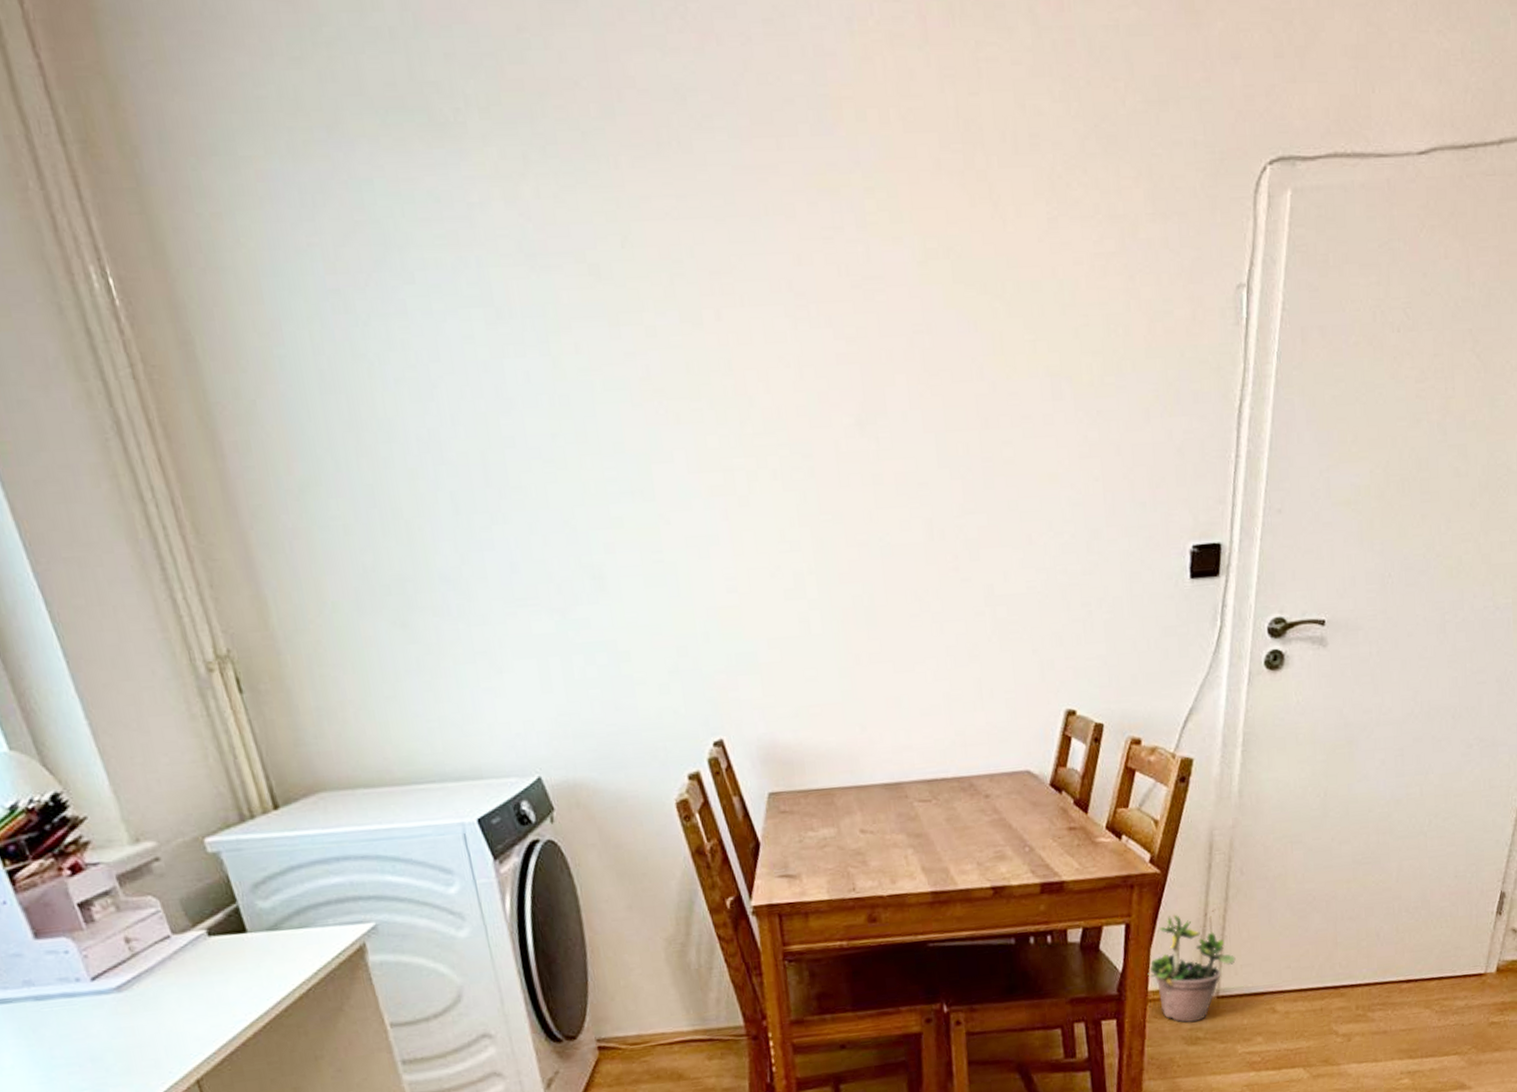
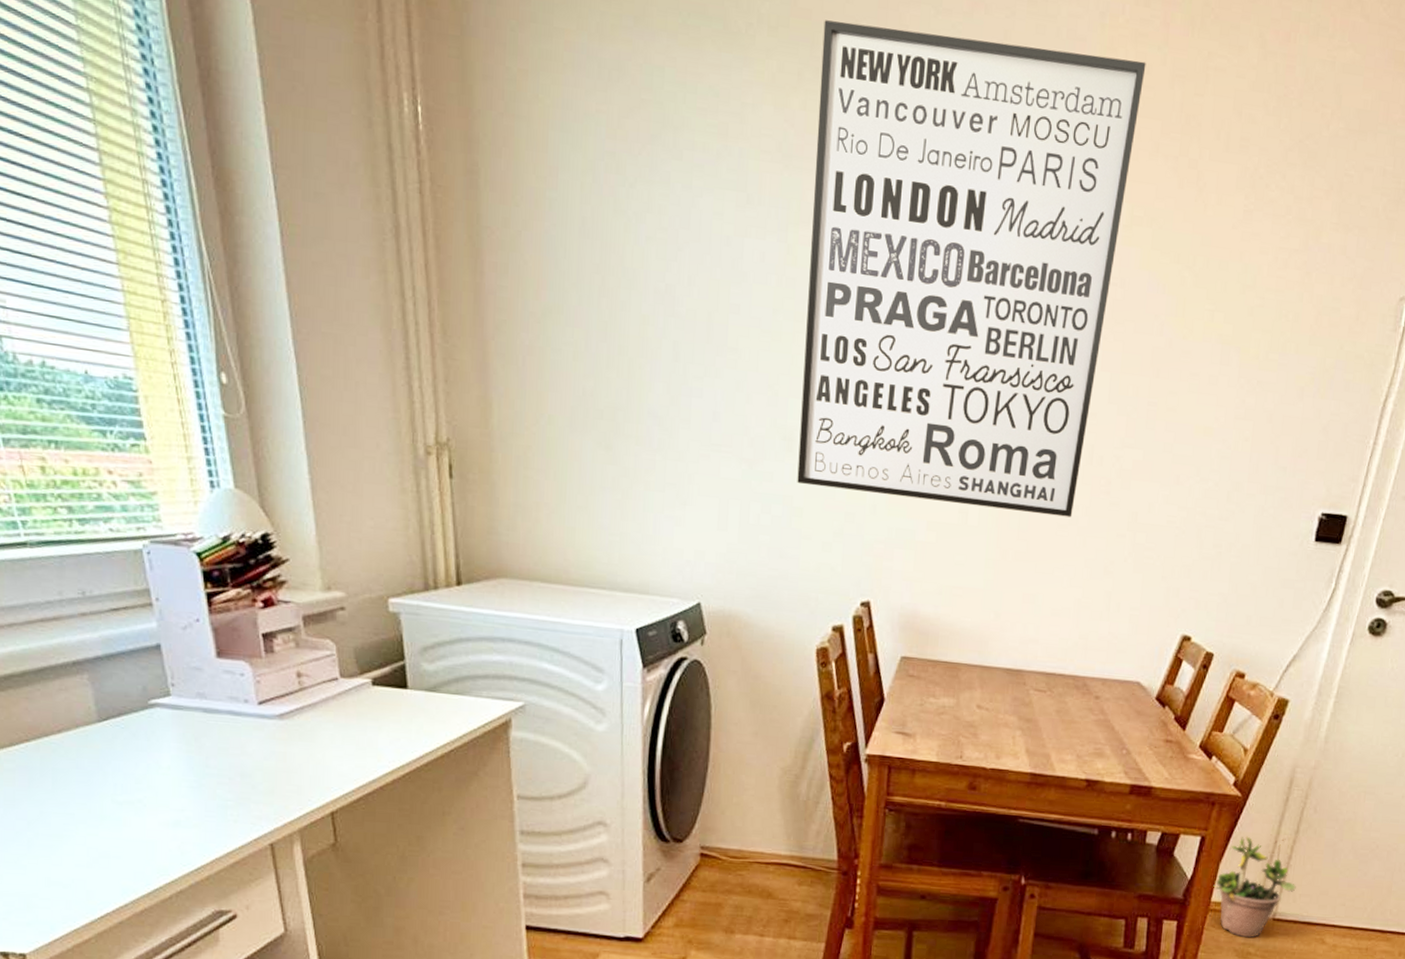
wall art: none [539,67,923,625] -> present [797,20,1146,518]

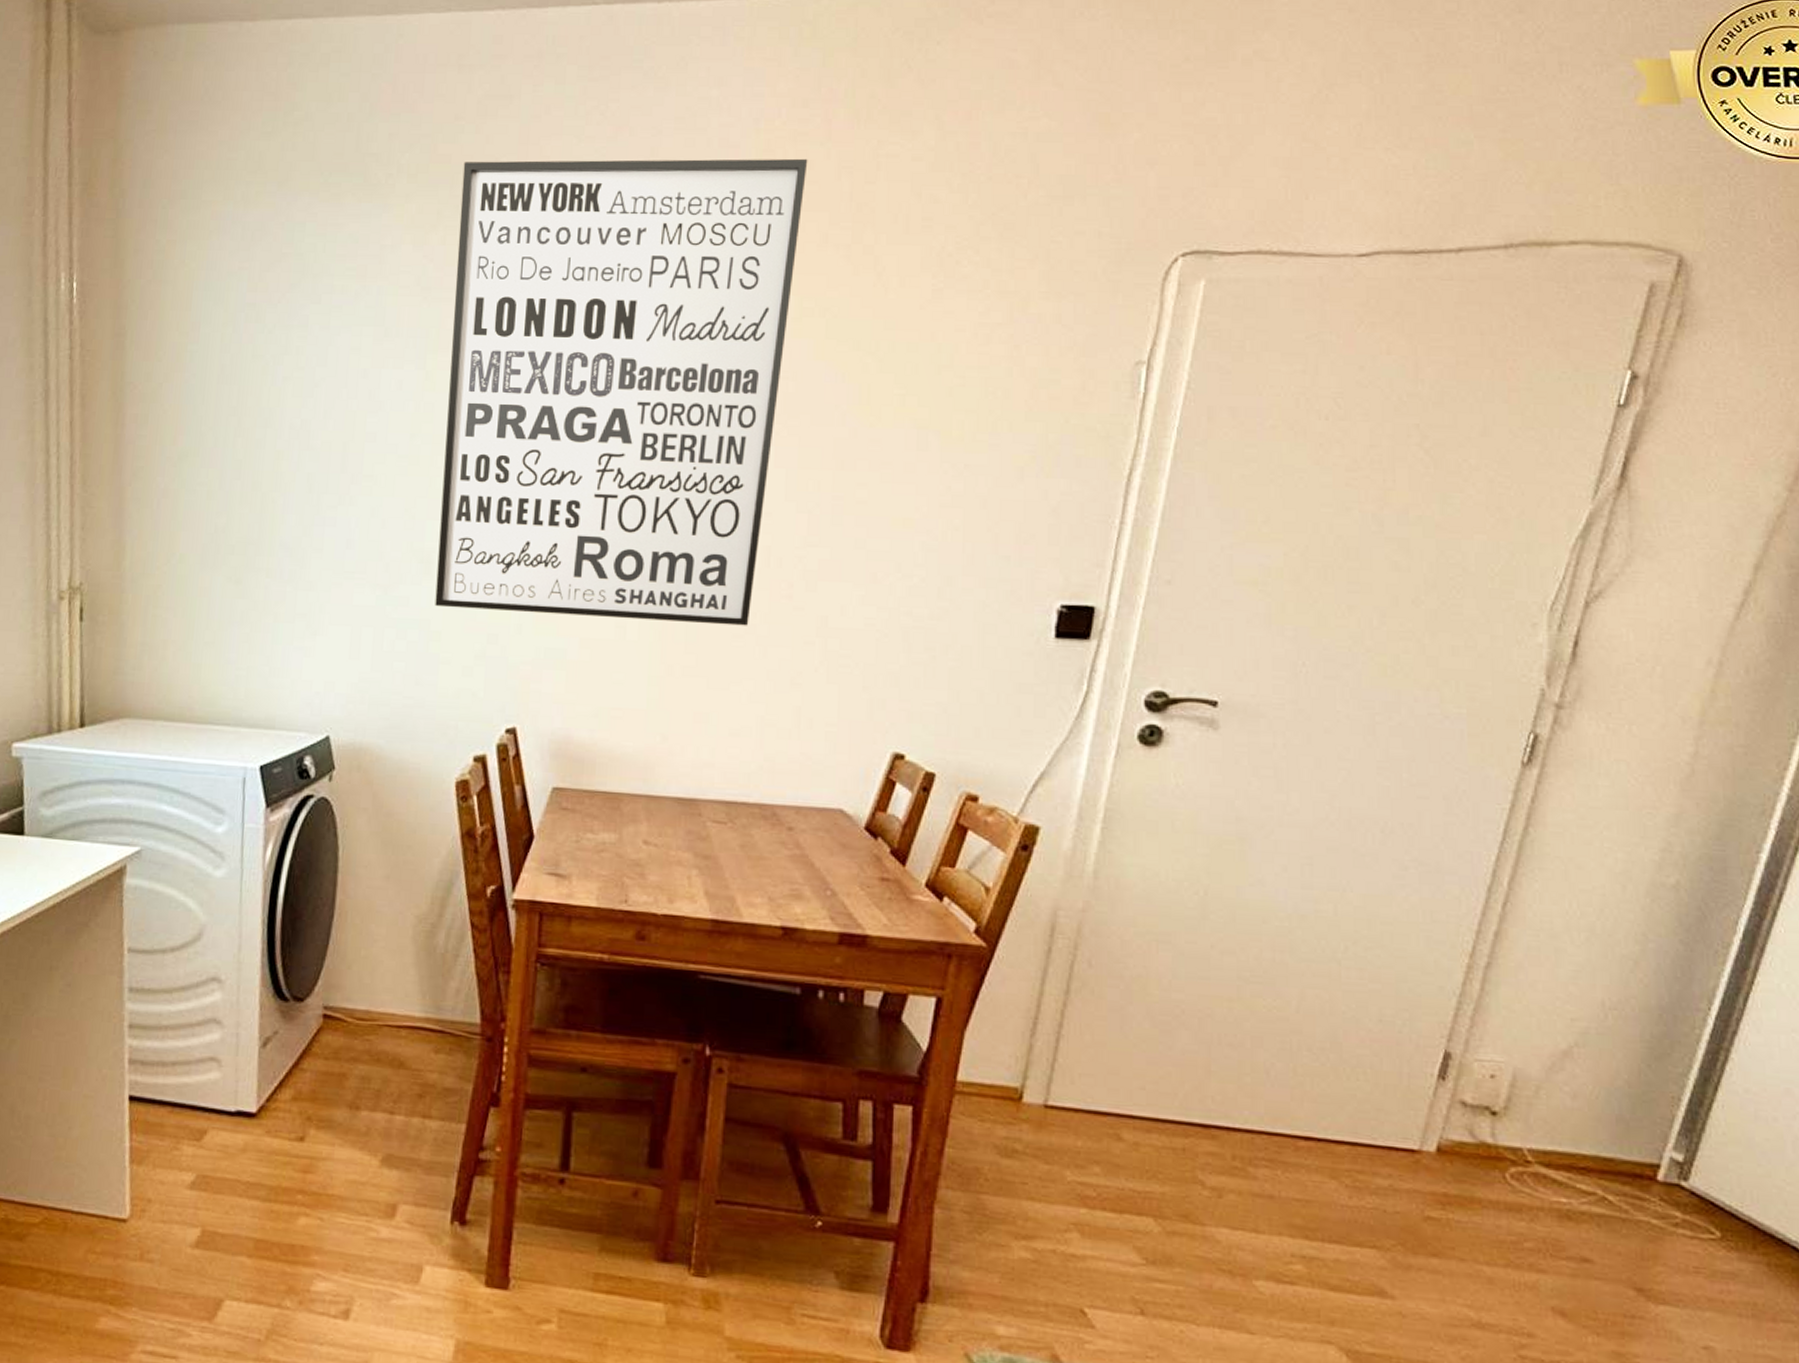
potted plant: present [1213,836,1296,938] -> none [958,997,1073,1131]

